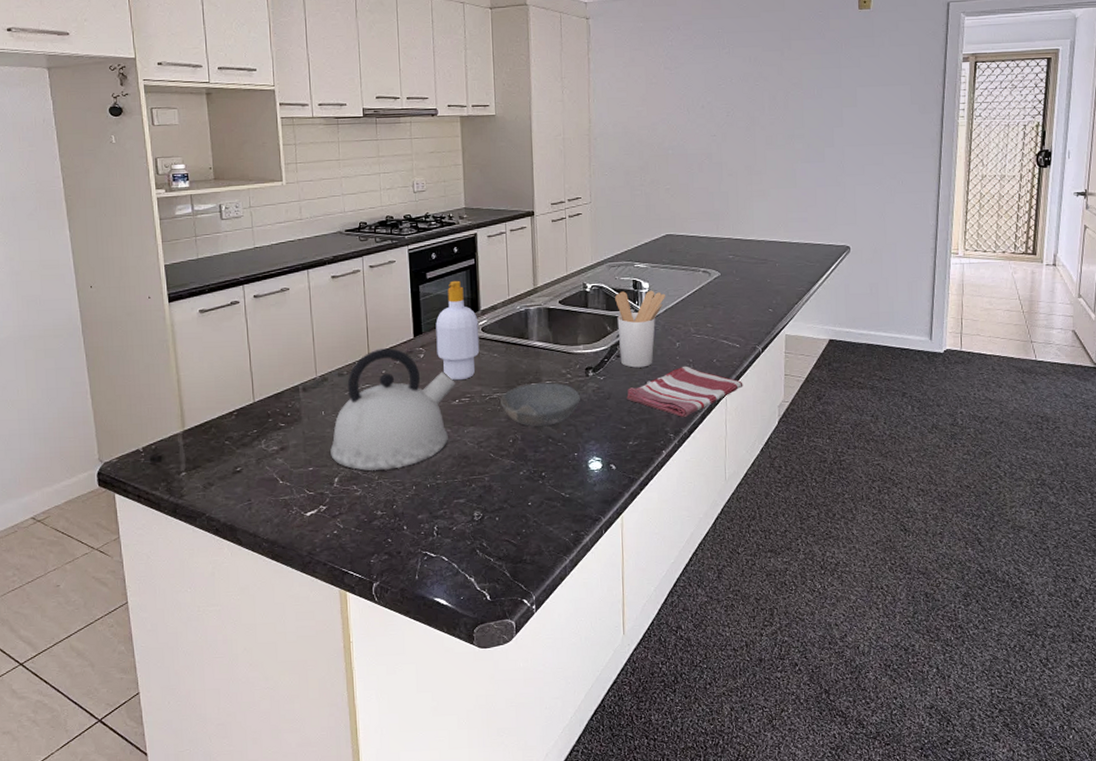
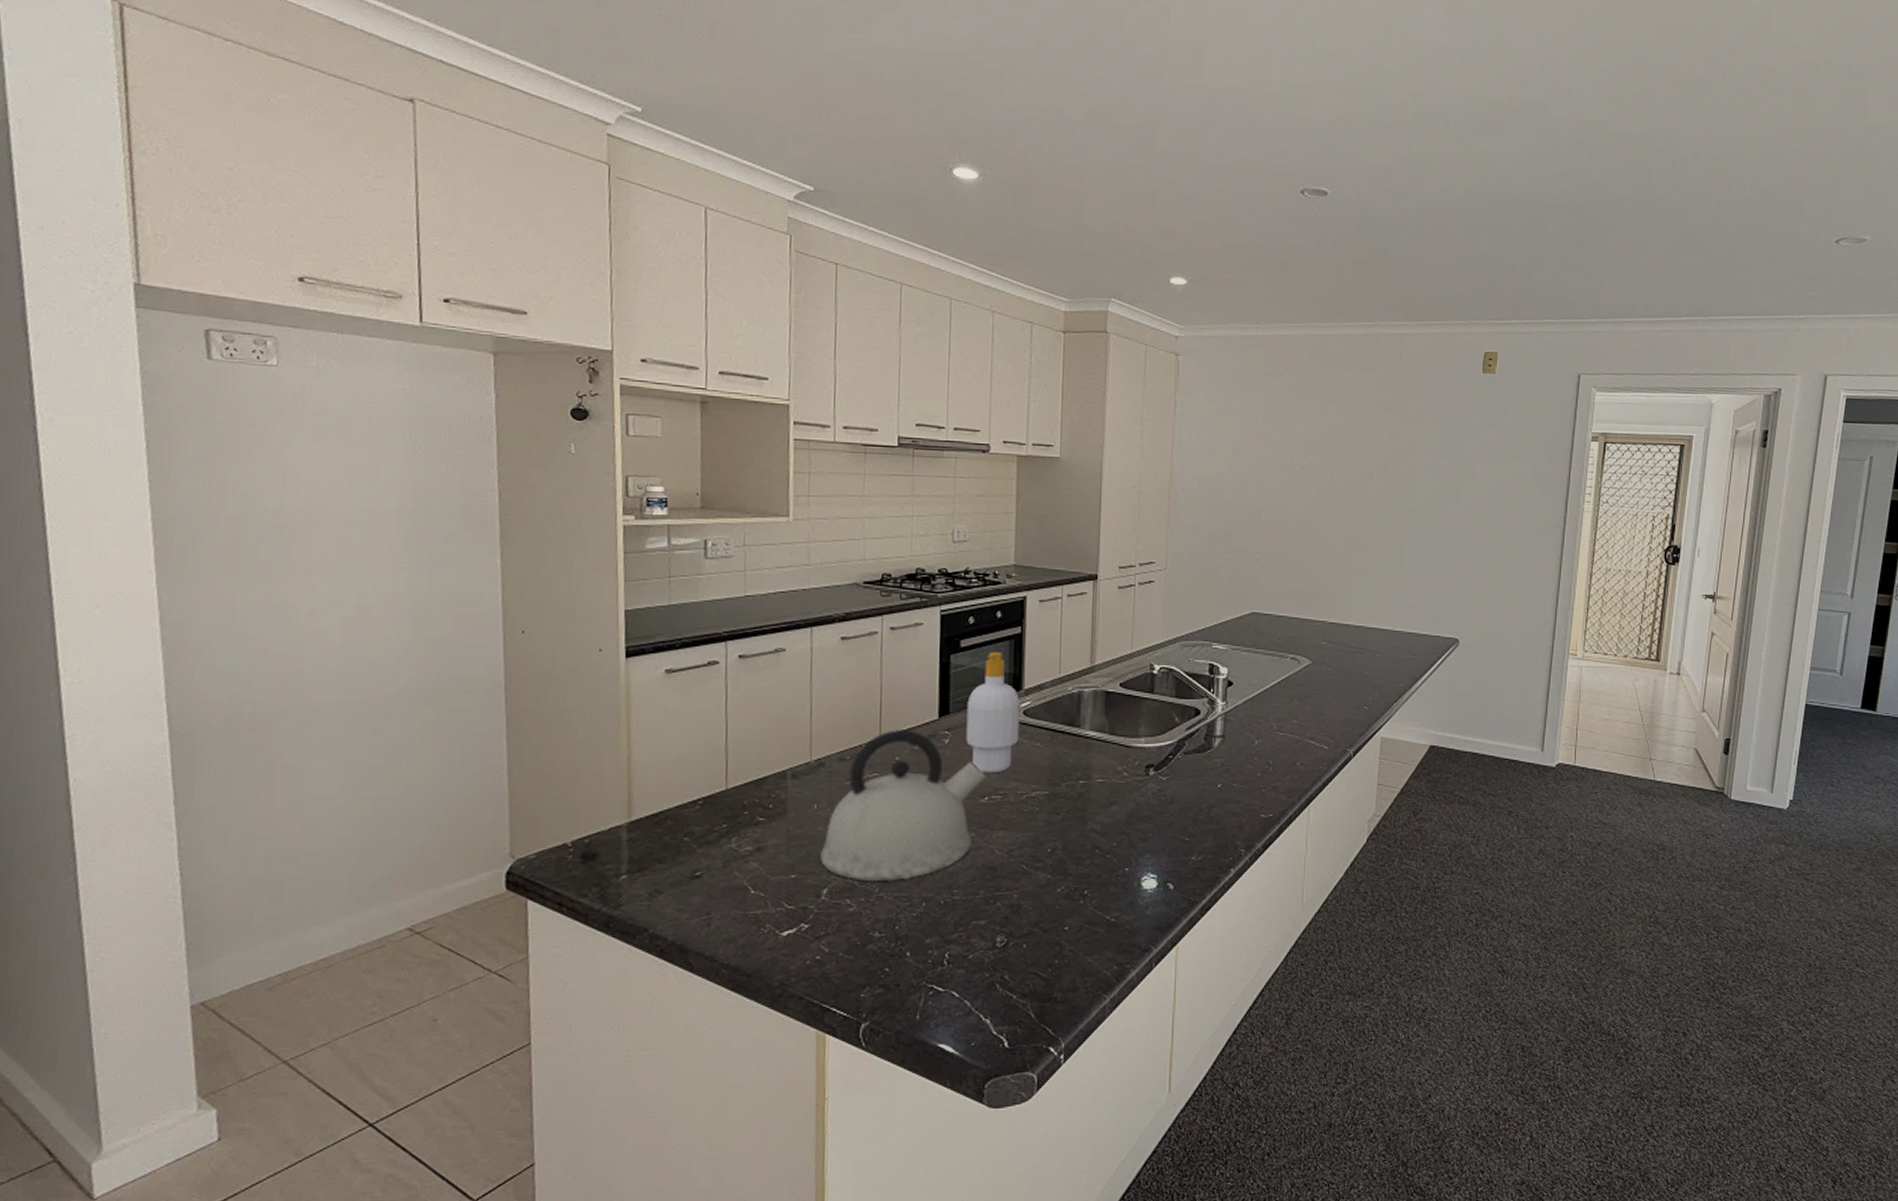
bowl: present [500,382,580,427] -> none [1040,780,1137,835]
utensil holder: present [615,290,665,368] -> none [1187,676,1246,768]
dish towel: present [627,366,743,417] -> none [1192,768,1330,829]

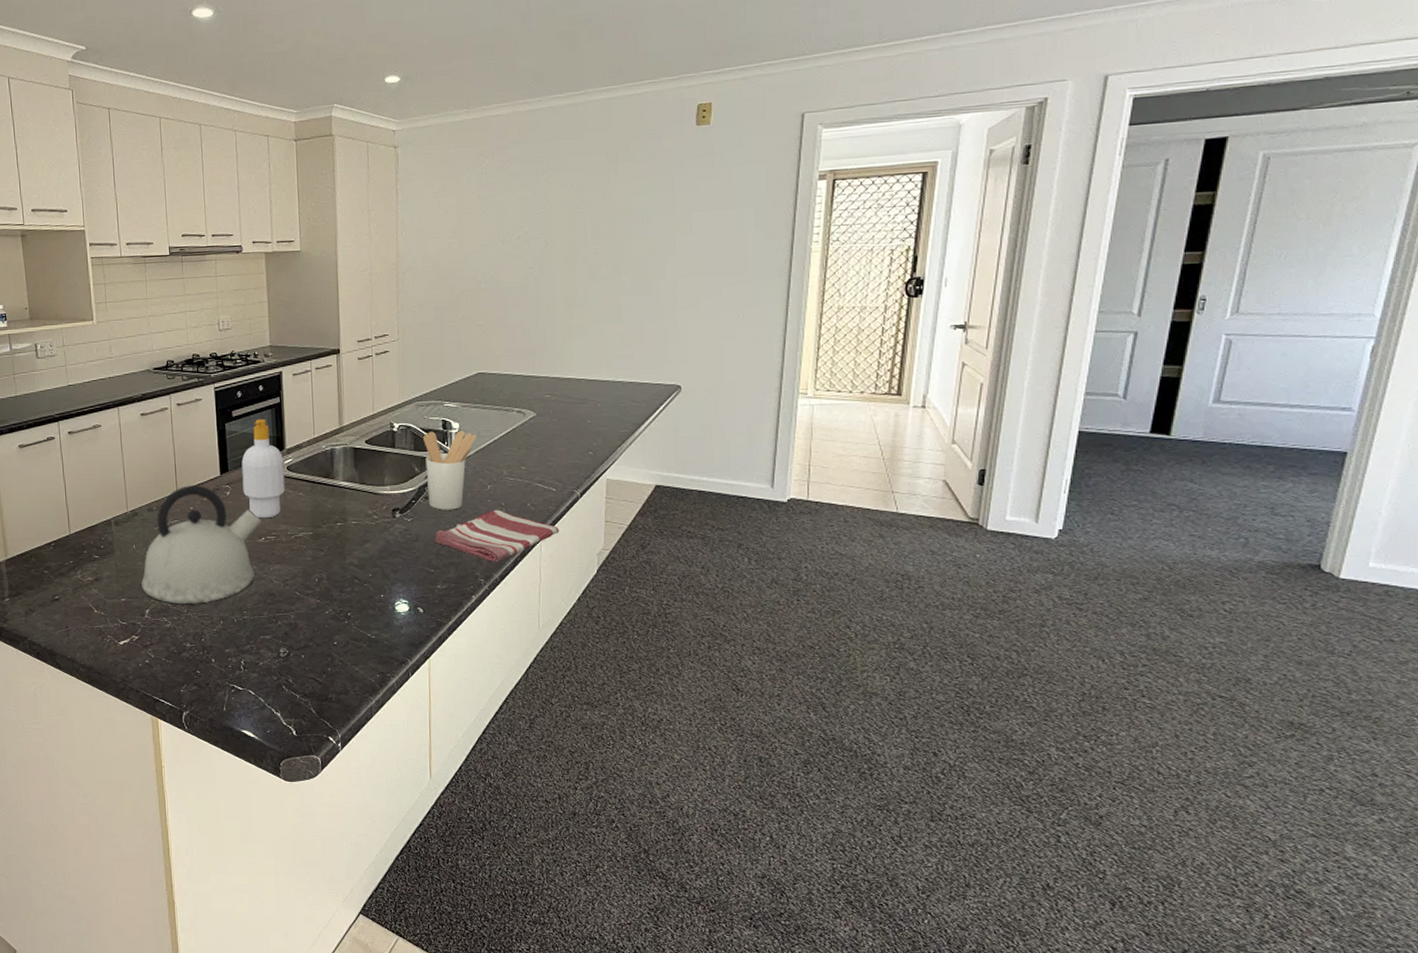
utensil holder: none [1187,676,1246,768] -> present [423,430,476,510]
dish towel: none [1192,768,1330,829] -> present [435,509,560,562]

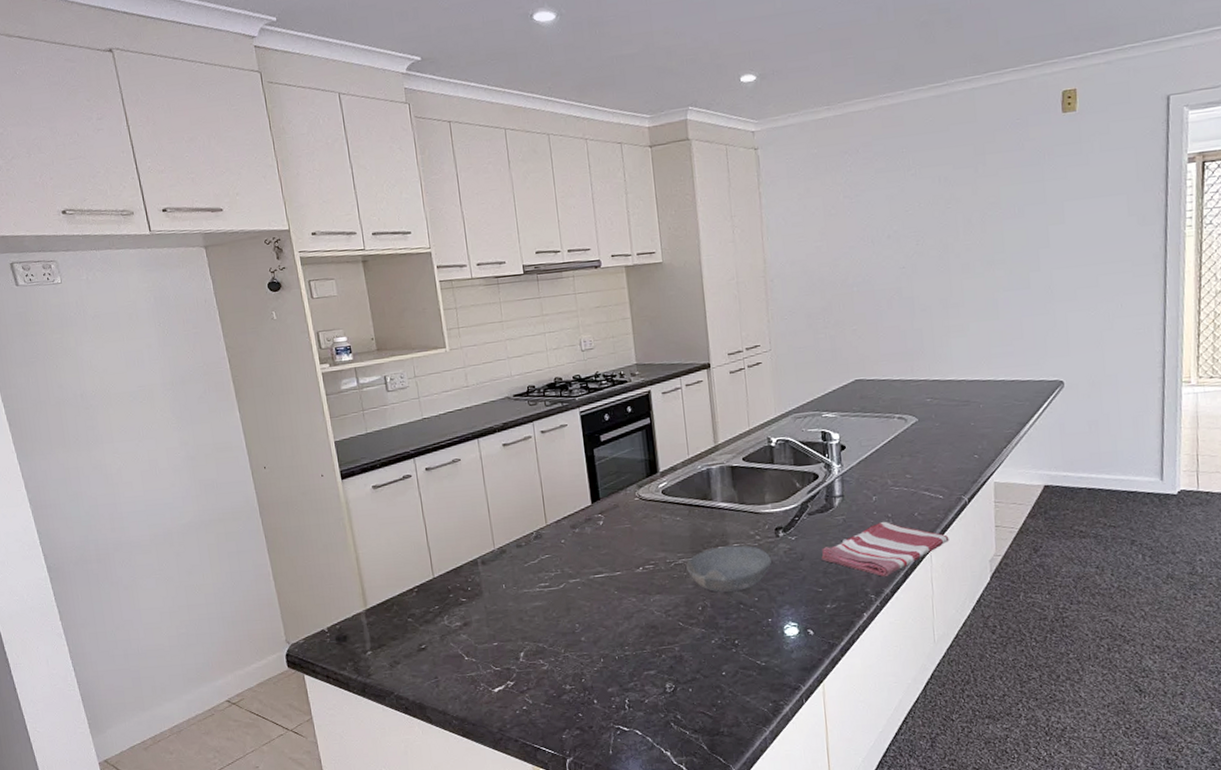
kettle: present [141,485,261,605] -> none [513,516,638,645]
soap bottle: present [241,418,285,519] -> none [613,441,662,548]
bowl: none [306,522,387,567] -> present [686,545,771,592]
utensil holder: present [423,430,476,510] -> none [803,441,858,526]

